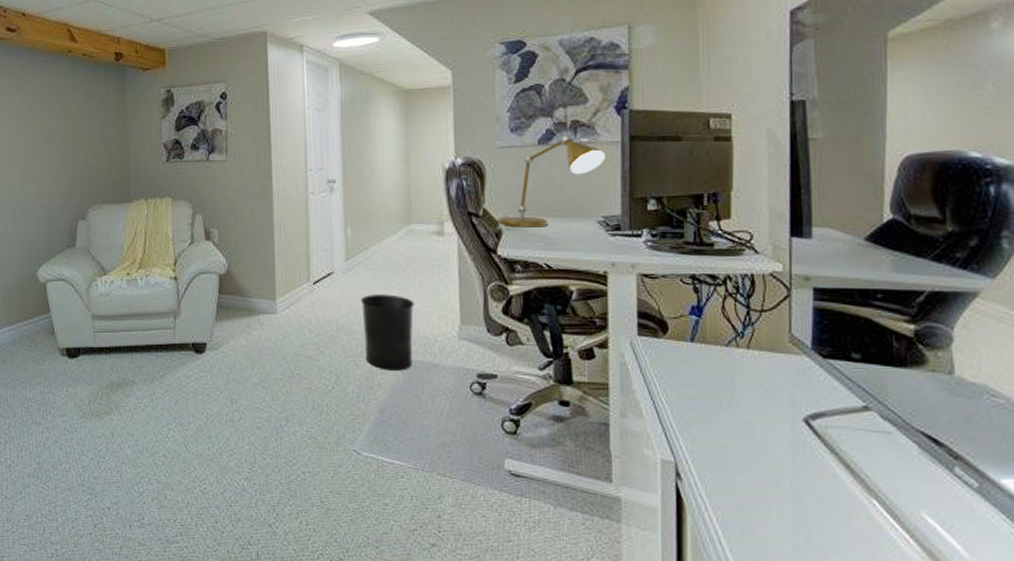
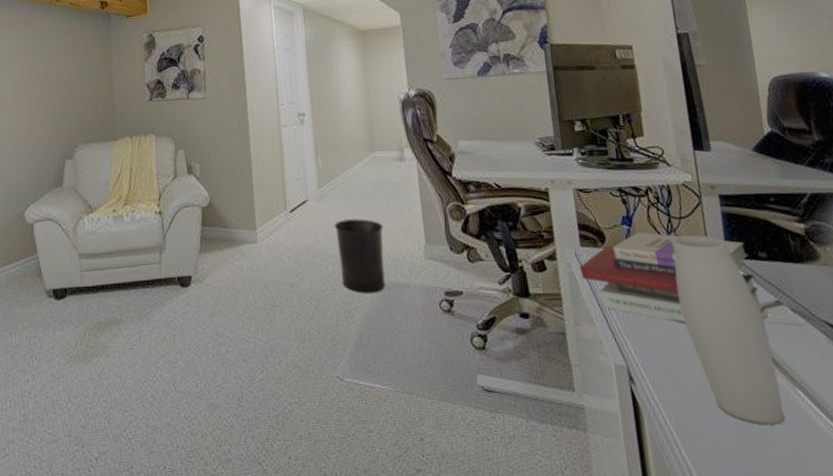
desk lamp: present [495,135,605,228] -> none [448,67,535,151]
books: none [633,323,854,424] -> present [579,231,770,323]
vase: none [746,331,853,533] -> present [671,235,786,425]

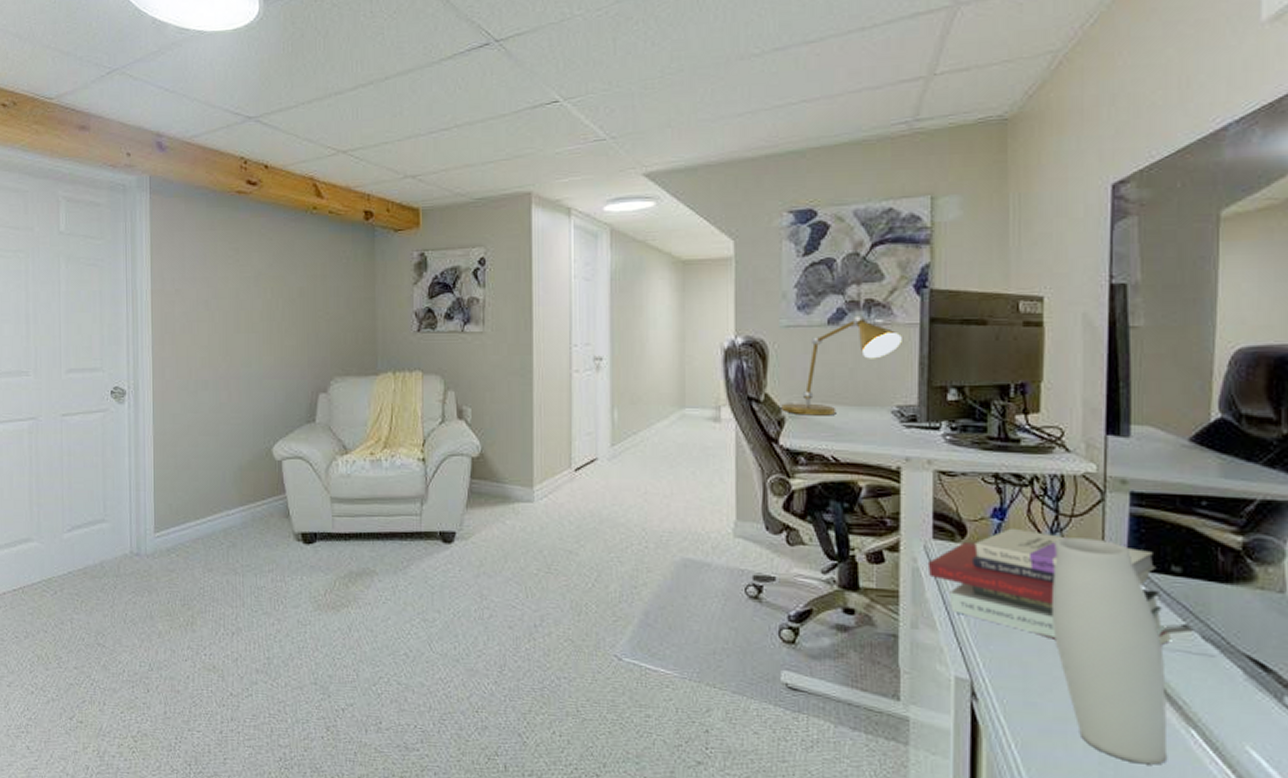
waste bin: present [334,219,385,293] -> none [626,484,686,569]
desk lamp: none [448,67,535,151] -> present [778,315,902,416]

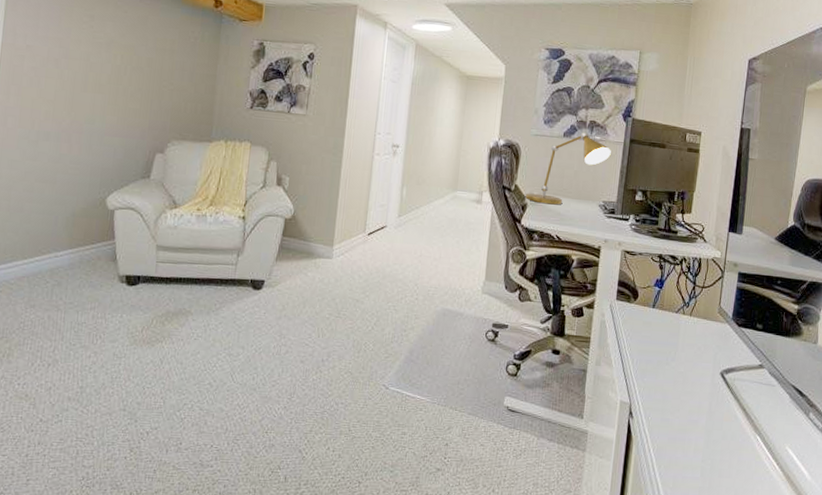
books: present [927,527,1172,645] -> none [610,294,753,378]
vase: present [1053,537,1168,765] -> none [684,302,747,461]

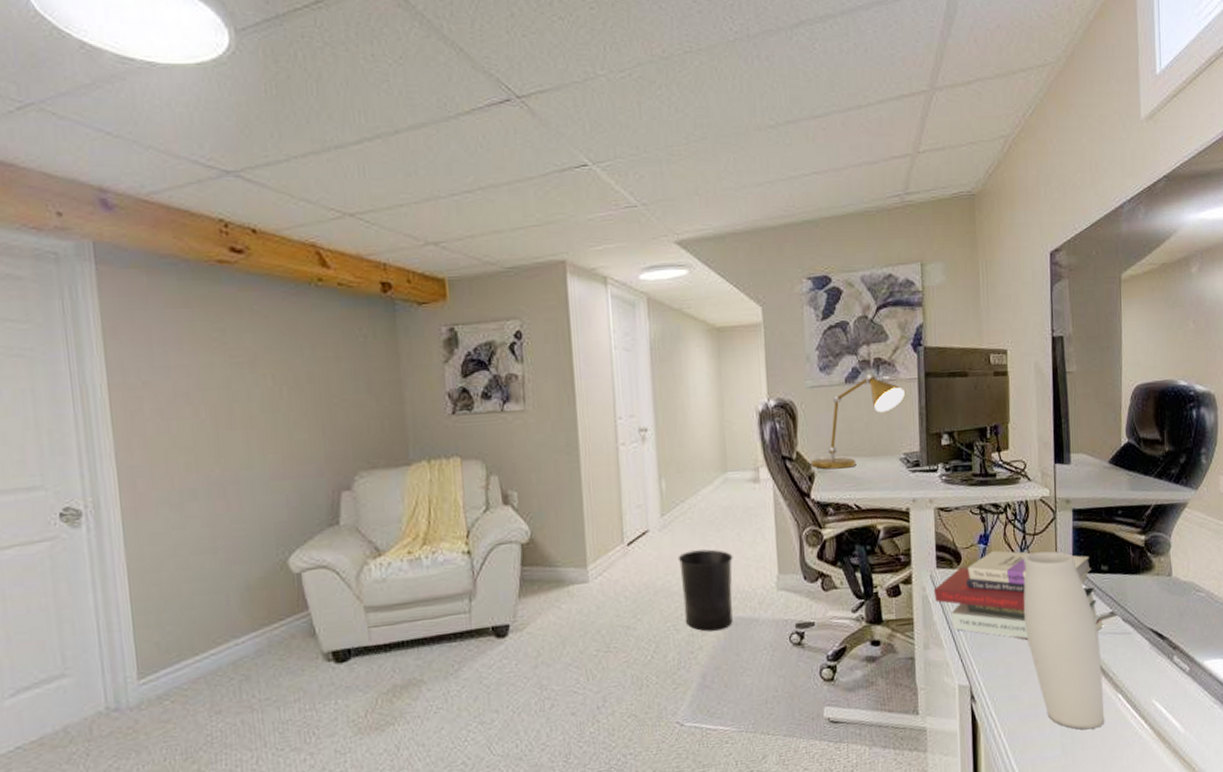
waste bin: none [403,248,451,317] -> present [678,549,733,631]
books: none [610,294,753,378] -> present [933,550,1104,640]
vase: none [684,302,747,461] -> present [1023,551,1105,730]

